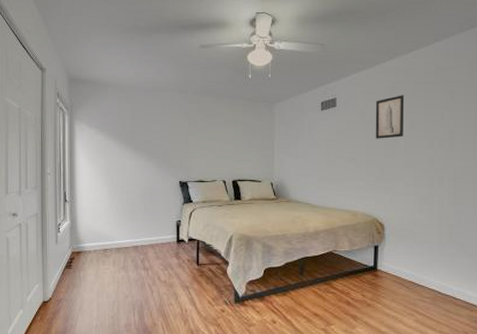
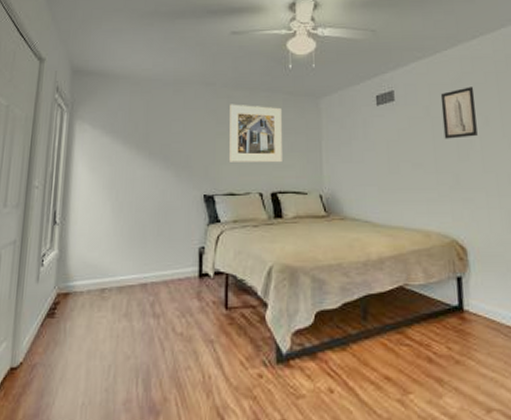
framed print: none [198,108,242,157] -> present [228,104,282,163]

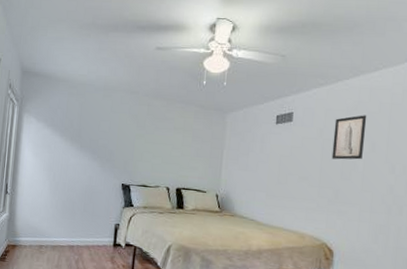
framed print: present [228,104,282,163] -> none [144,111,192,165]

